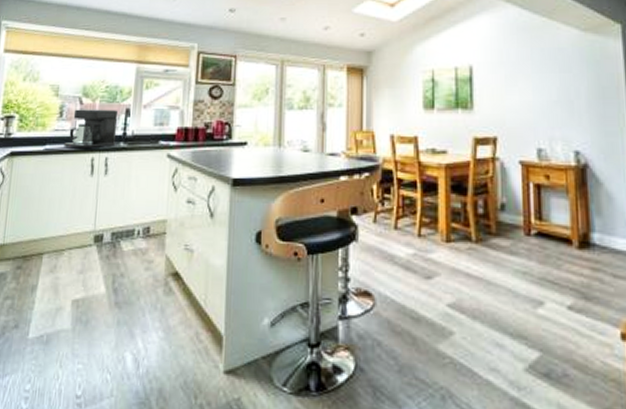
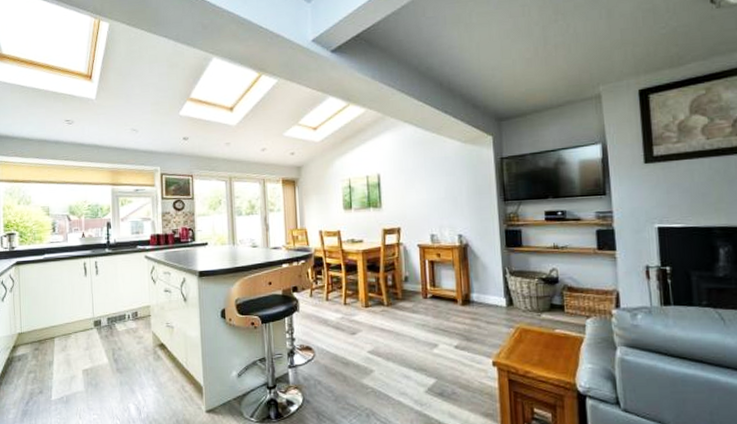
coffee maker: present [64,109,119,149] -> none [60,223,102,256]

